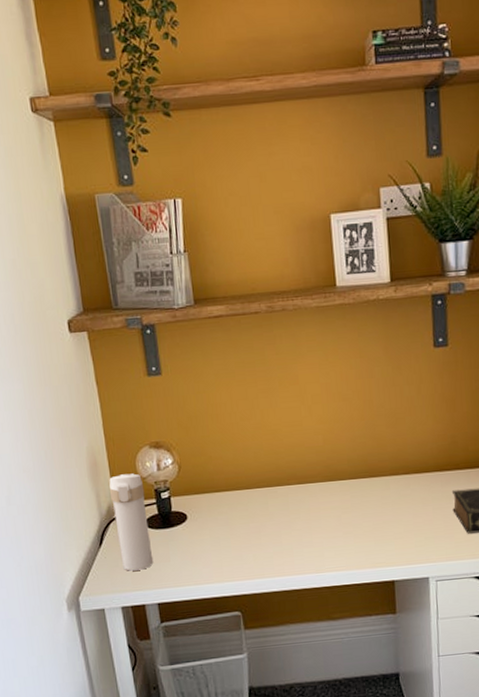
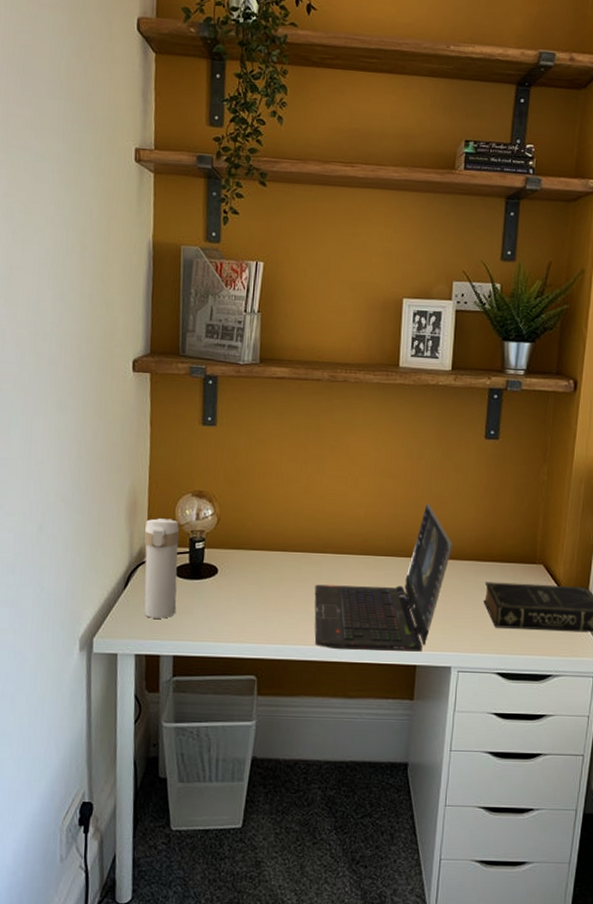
laptop computer: none [284,421,415,576] -> present [314,503,453,652]

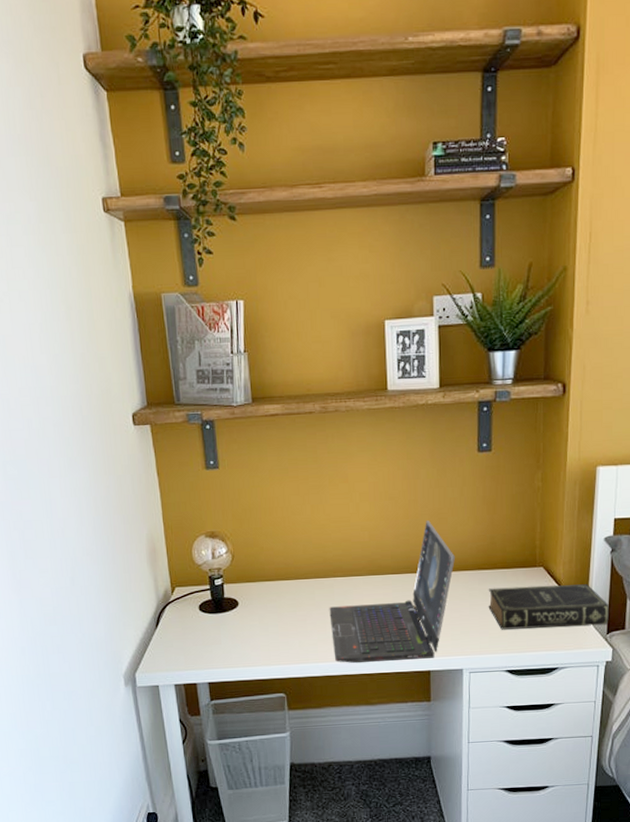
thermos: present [143,518,180,619] -> none [166,560,206,652]

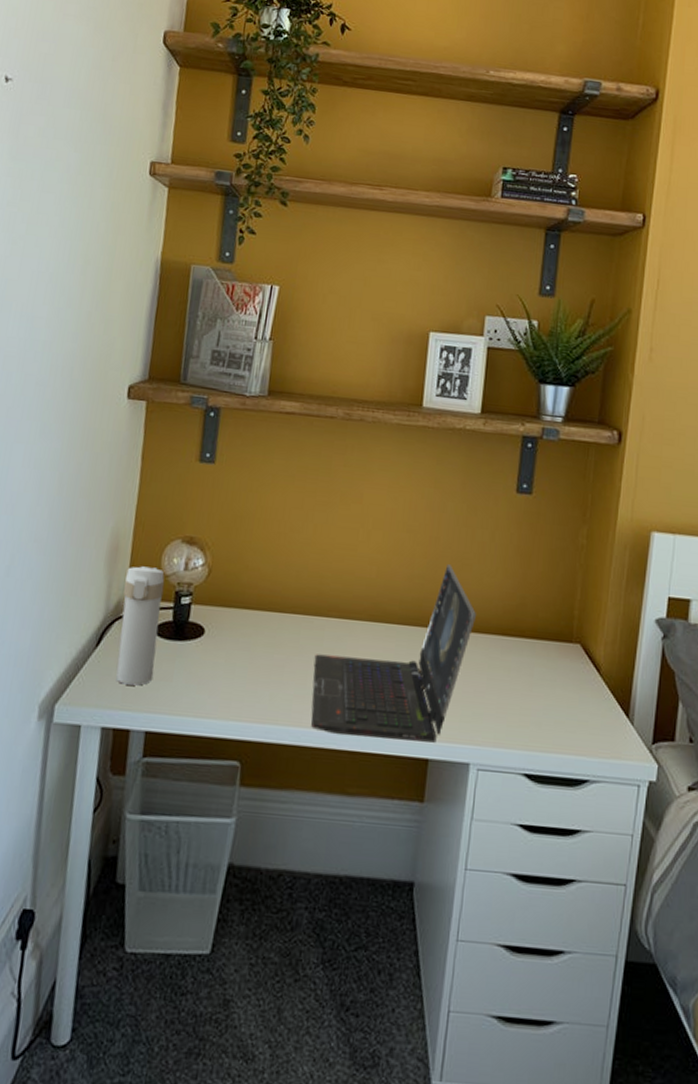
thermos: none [166,560,206,652] -> present [116,566,165,686]
book: present [488,584,610,630] -> none [509,661,658,732]

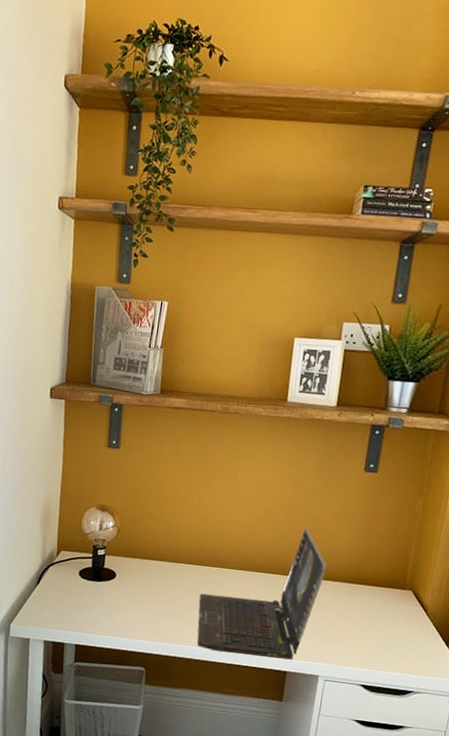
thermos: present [116,566,165,686] -> none [52,527,85,613]

